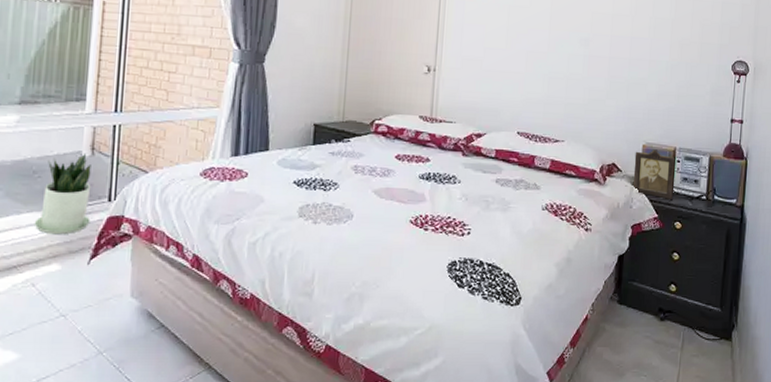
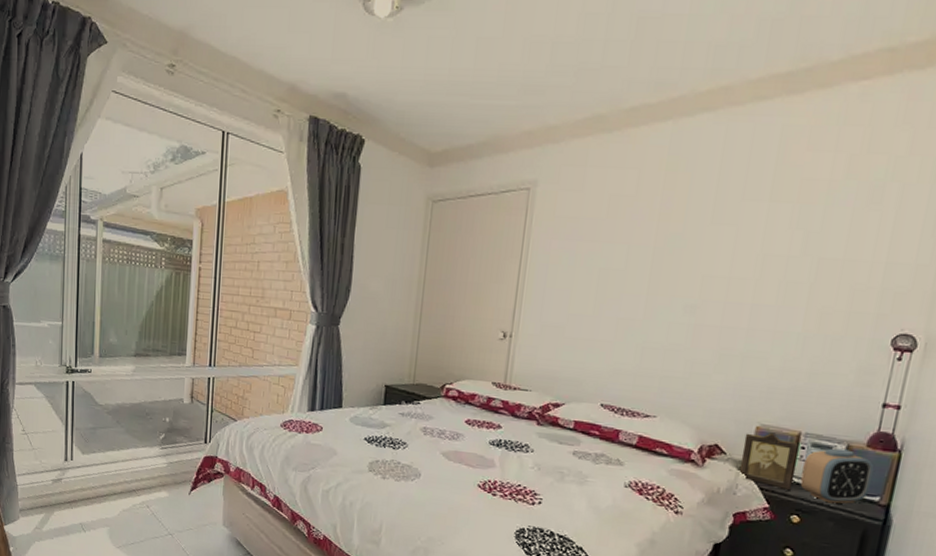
planter: present [34,152,91,235] -> none [147,400,191,468]
alarm clock: none [679,160,730,209] -> present [800,448,875,504]

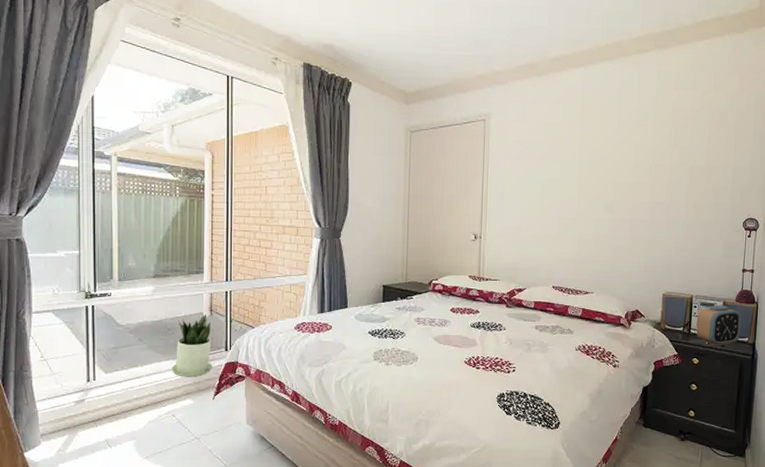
planter: none [147,400,191,468] -> present [171,313,213,377]
photo frame: present [739,432,799,490] -> none [654,297,692,339]

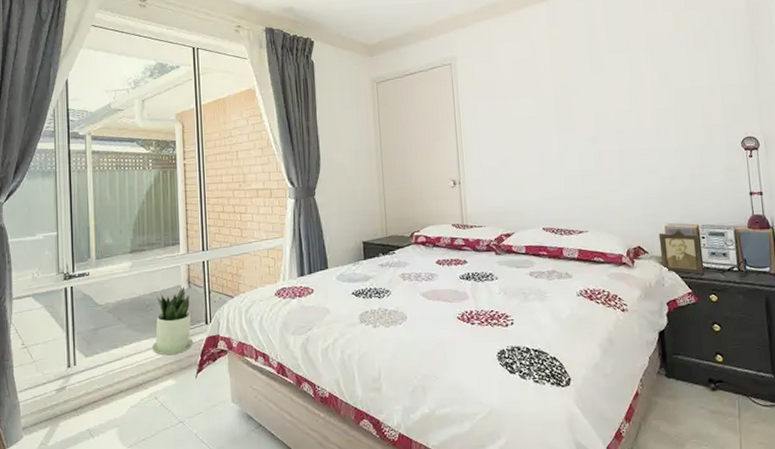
photo frame: none [654,297,692,339] -> present [658,229,704,275]
alarm clock: present [696,305,742,346] -> none [707,233,761,280]

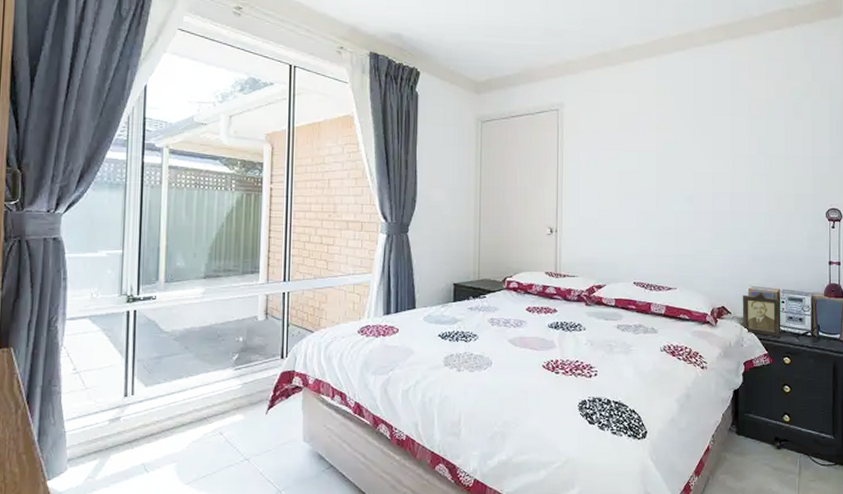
planter: present [151,286,194,356] -> none [220,317,267,389]

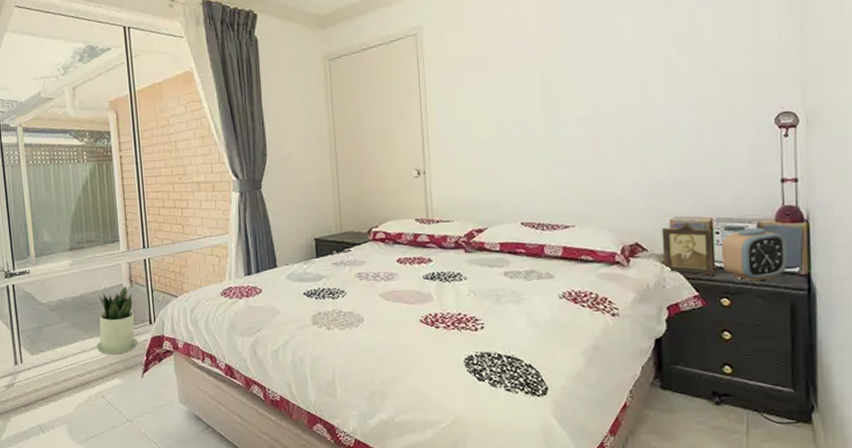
planter: none [220,317,267,389] -> present [96,285,138,355]
alarm clock: none [786,300,832,344] -> present [721,227,788,282]

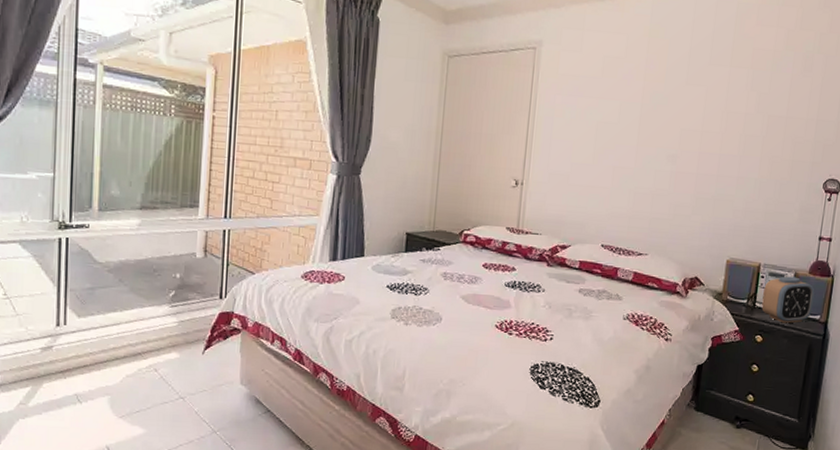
planter: present [96,285,138,355] -> none [155,254,205,327]
photo frame: present [661,223,715,275] -> none [714,265,760,314]

